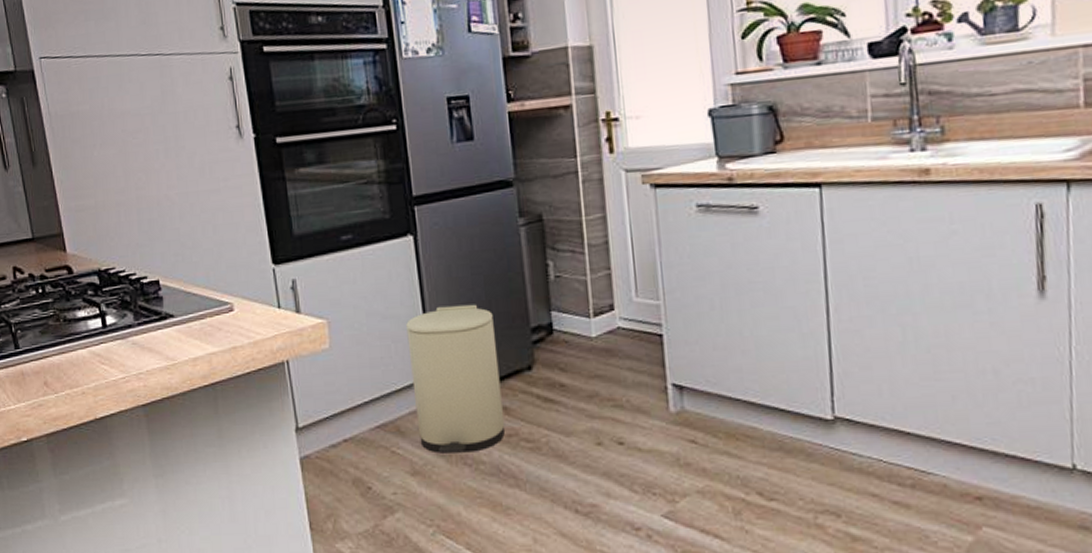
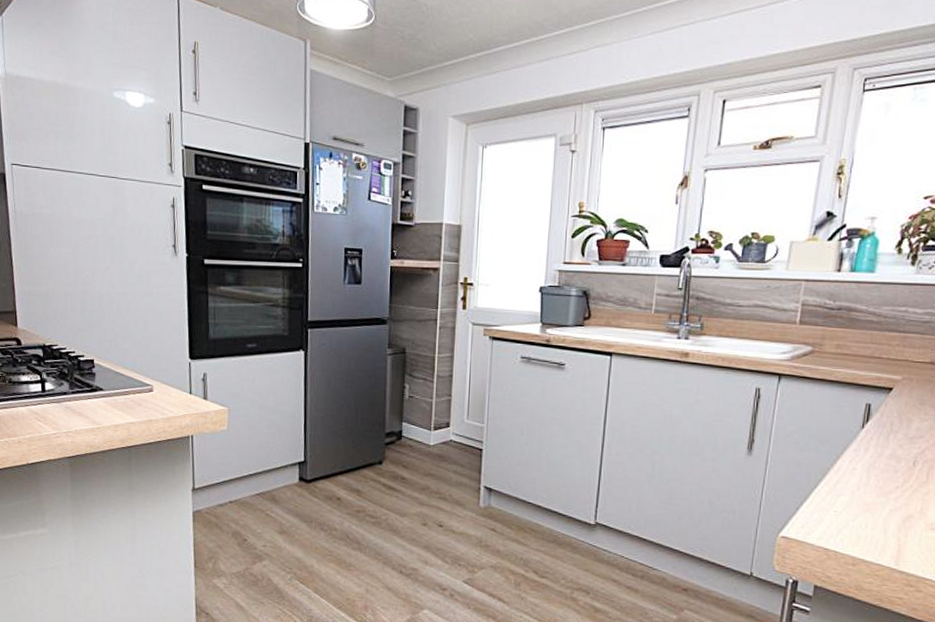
pedal bin: present [406,304,505,454] -> none [289,408,358,521]

